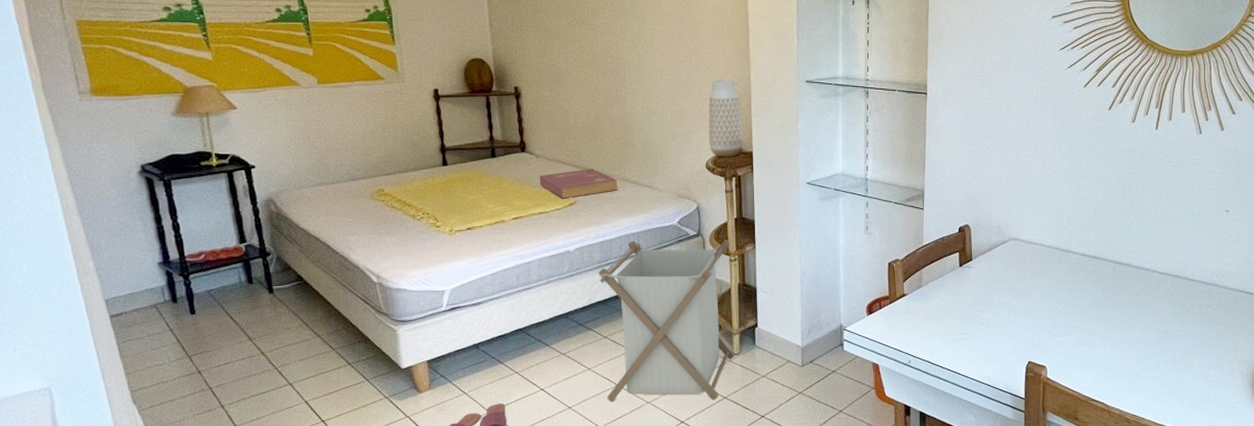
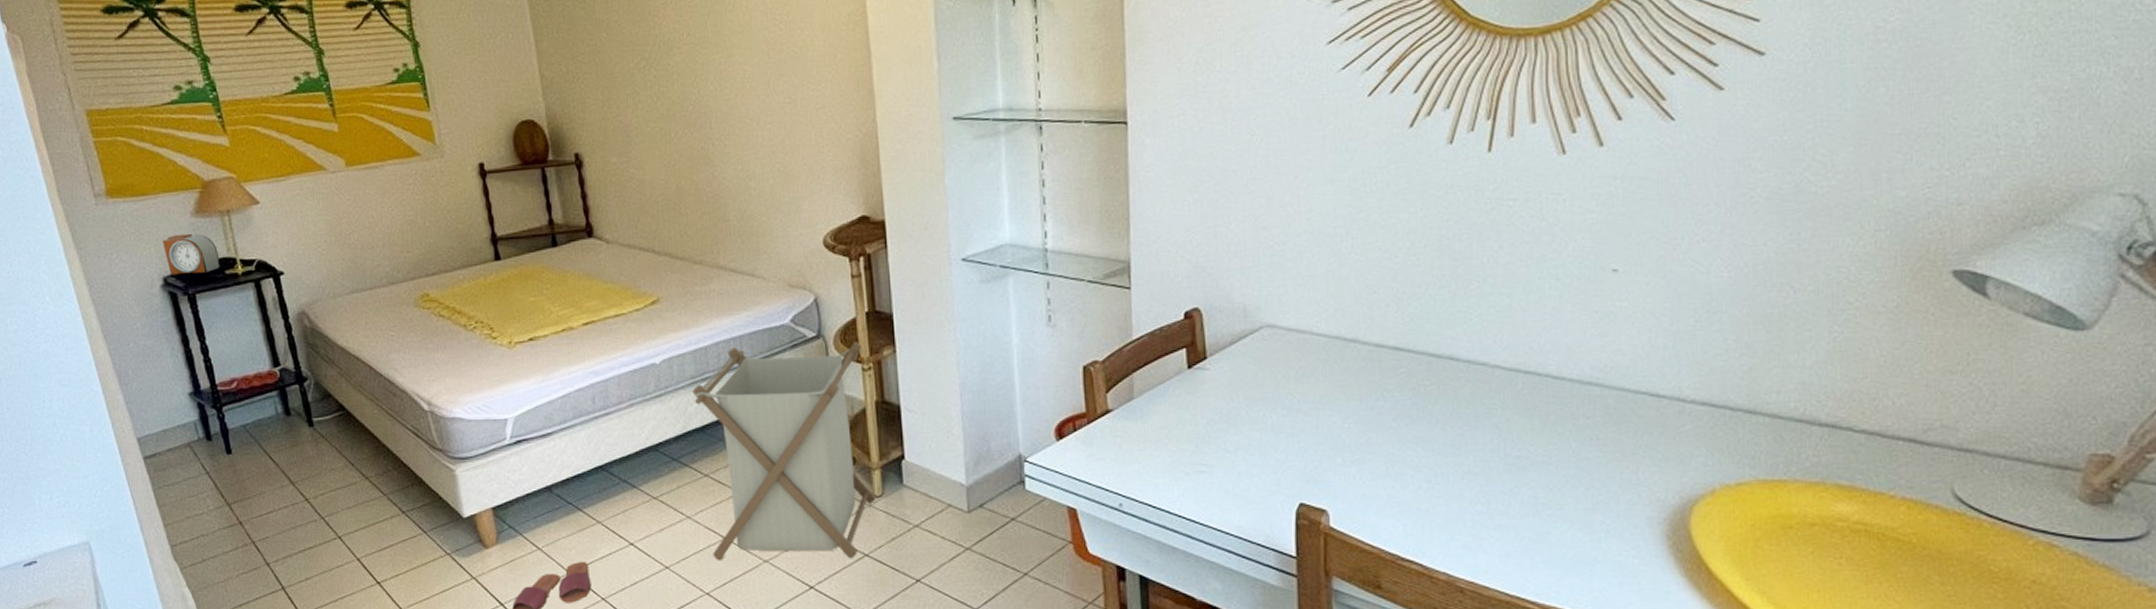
alarm clock: none [143,129,197,164] -> present [162,233,222,276]
book: present [539,169,618,199] -> none [611,255,711,296]
vase: present [708,80,744,157] -> none [822,124,873,230]

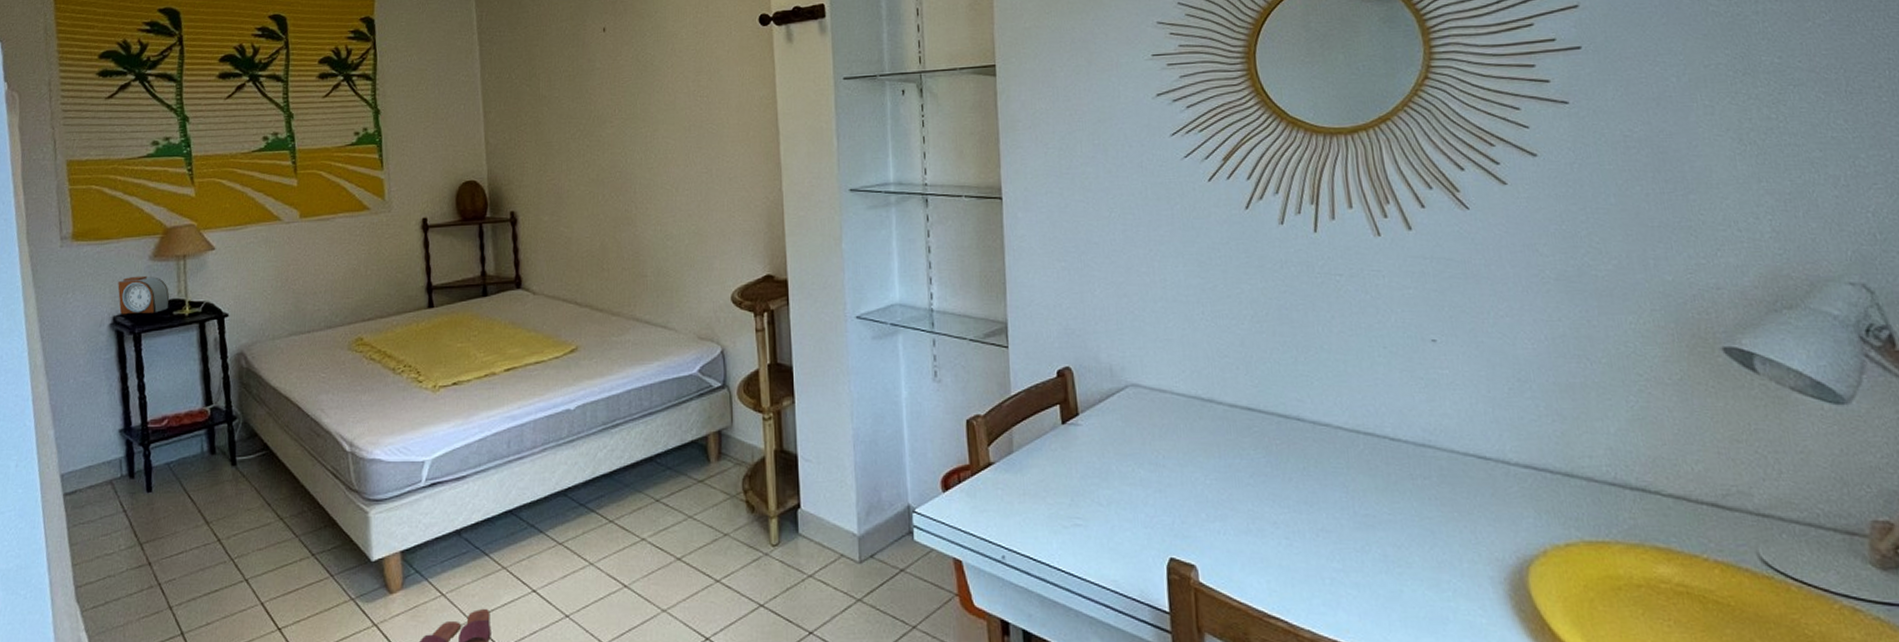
laundry basket: present [692,342,876,560] -> none [603,392,773,609]

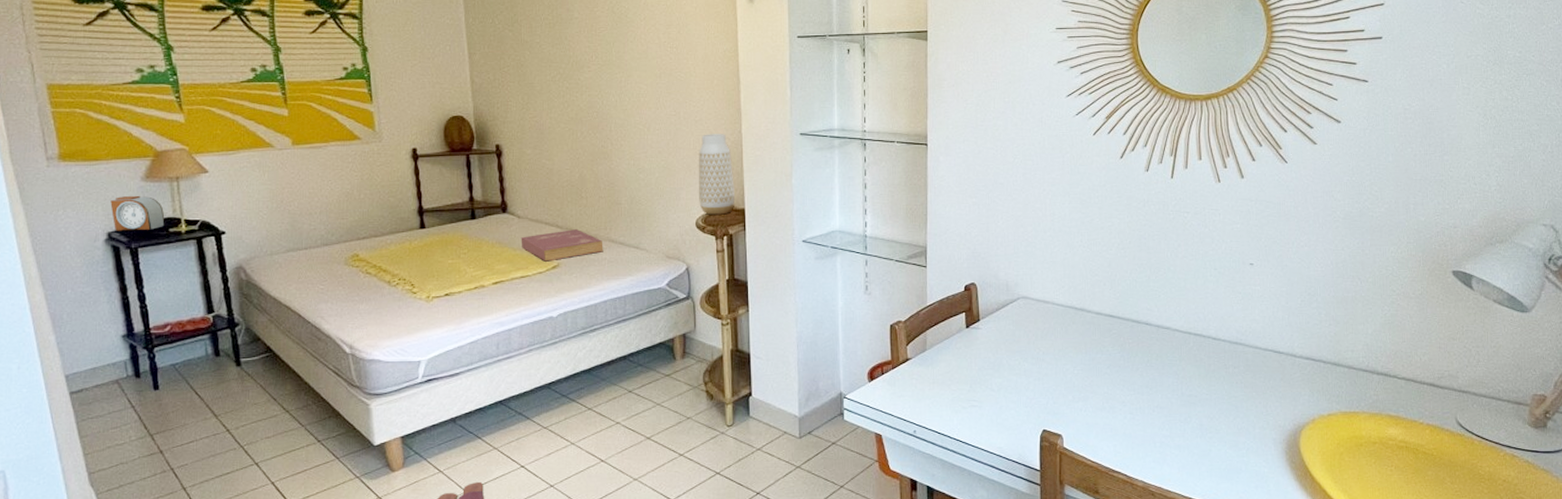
book: none [536,307,627,345] -> present [521,229,603,262]
vase: none [733,192,777,287] -> present [698,134,736,215]

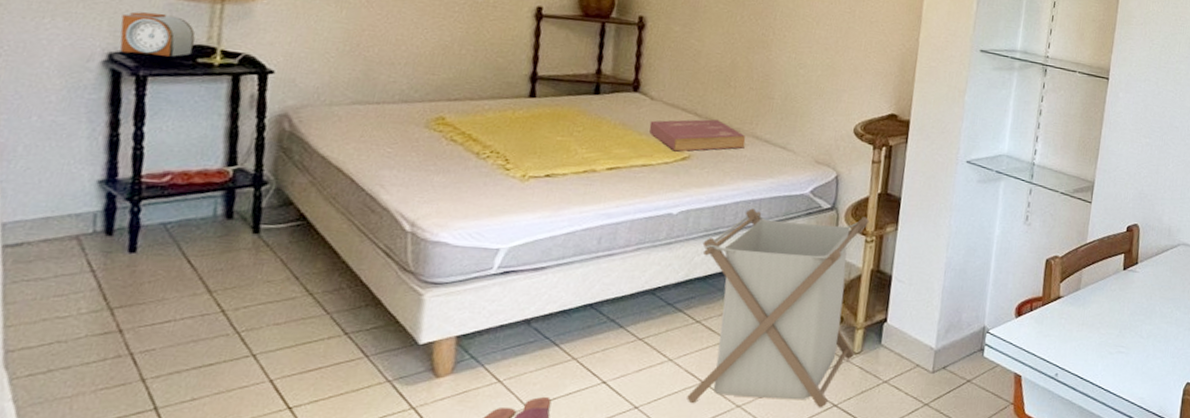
laundry basket: none [582,302,728,479] -> present [687,208,870,408]
vase: present [698,134,736,215] -> none [861,36,904,124]

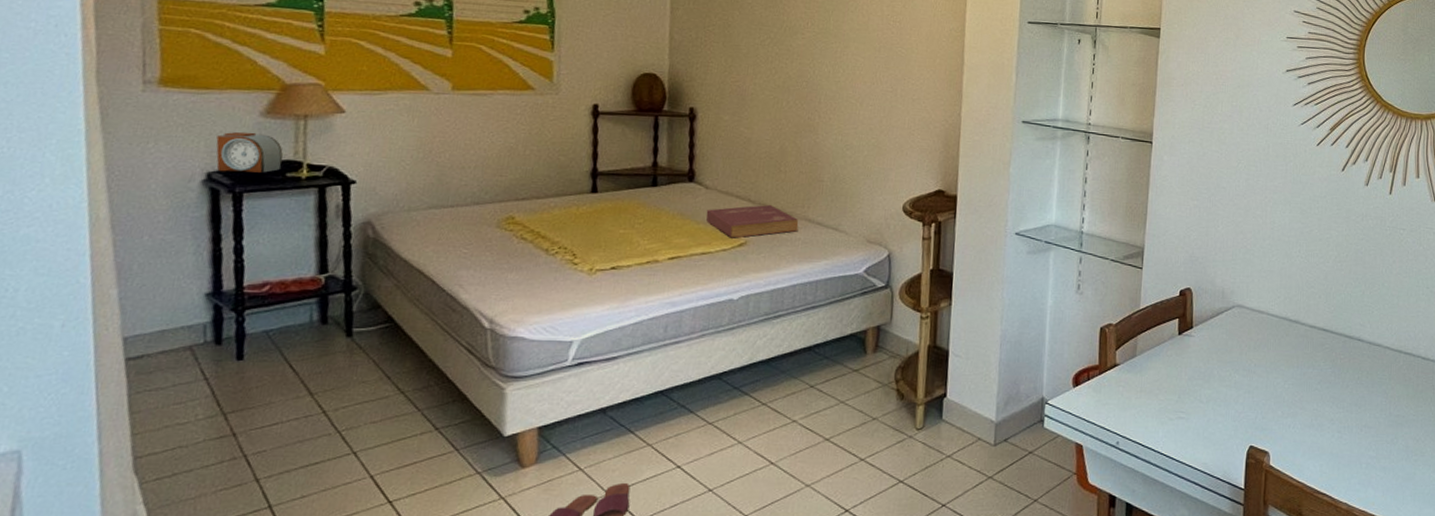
laundry basket: present [687,208,870,408] -> none [758,290,924,485]

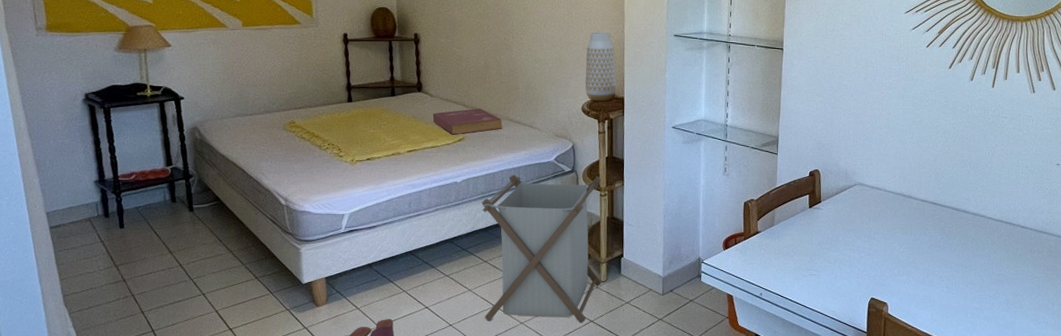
alarm clock: present [216,131,284,173] -> none [88,63,134,94]
laundry basket: none [758,290,924,485] -> present [481,175,602,324]
vase: none [908,114,949,200] -> present [585,32,617,102]

